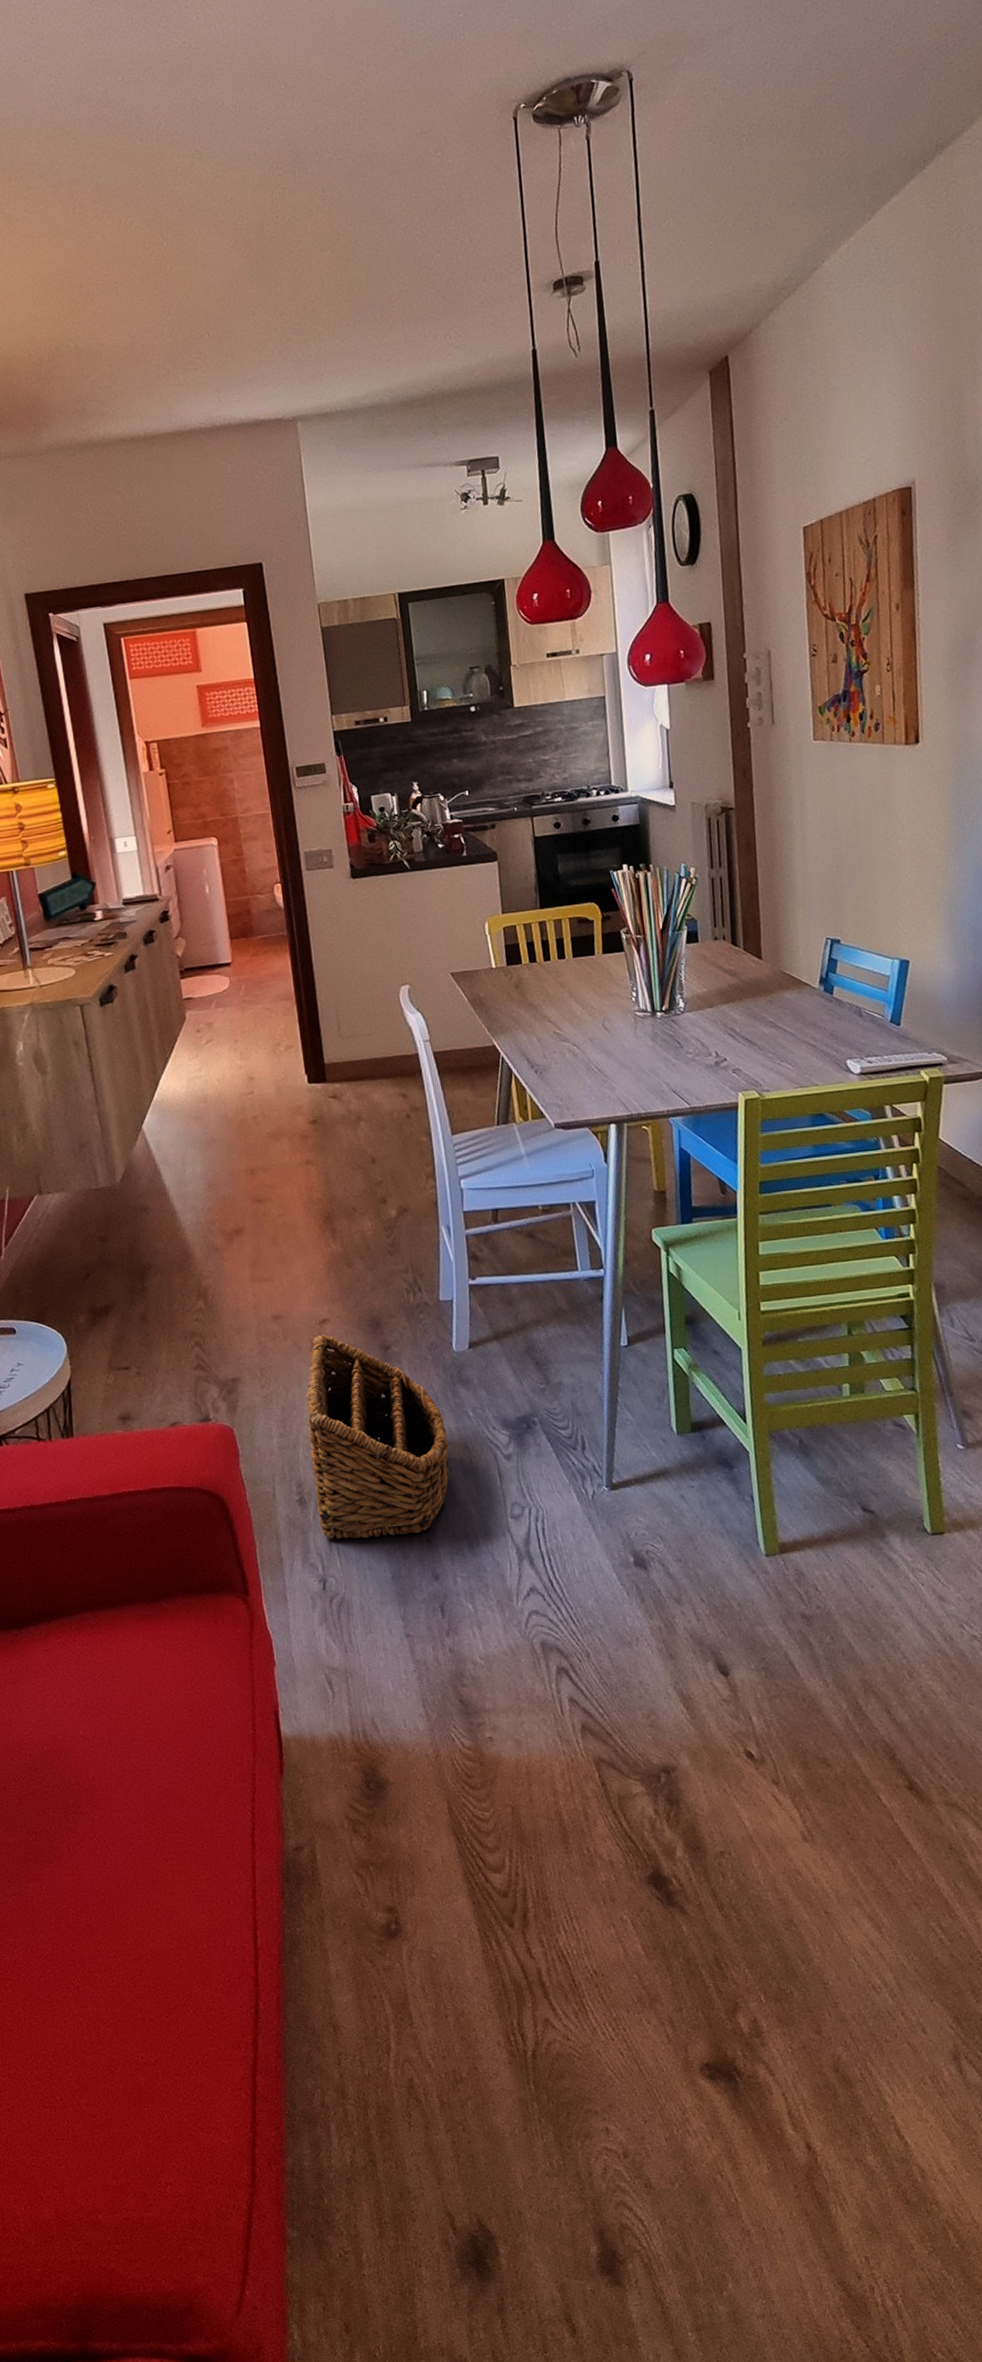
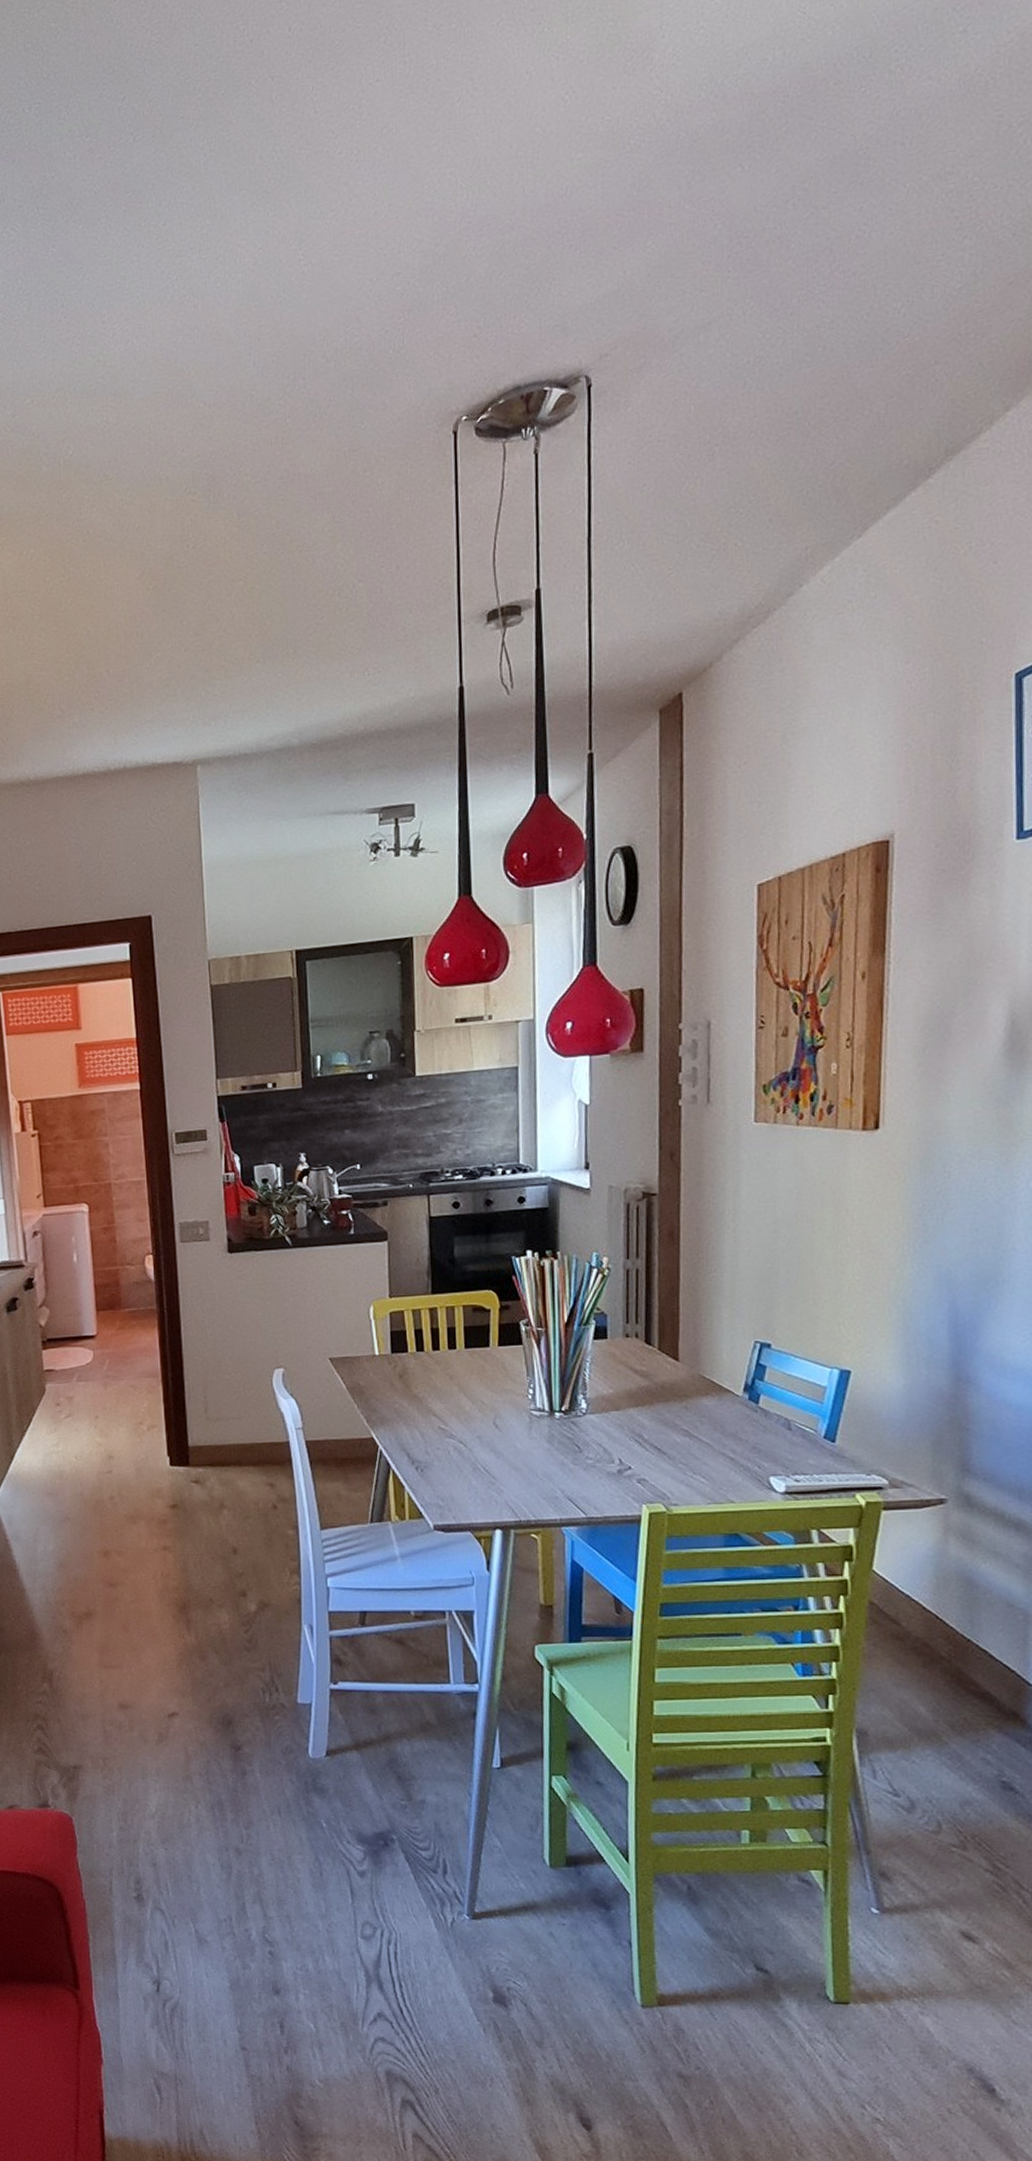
basket: present [306,1334,450,1539] -> none [148,1728,298,1944]

